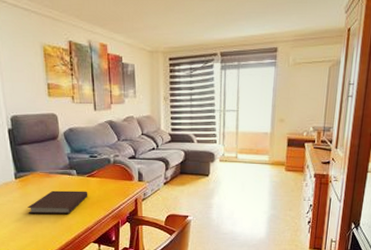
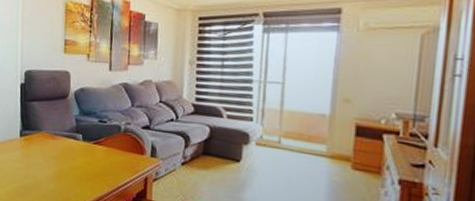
notebook: present [27,190,88,215] -> none [27,154,92,184]

